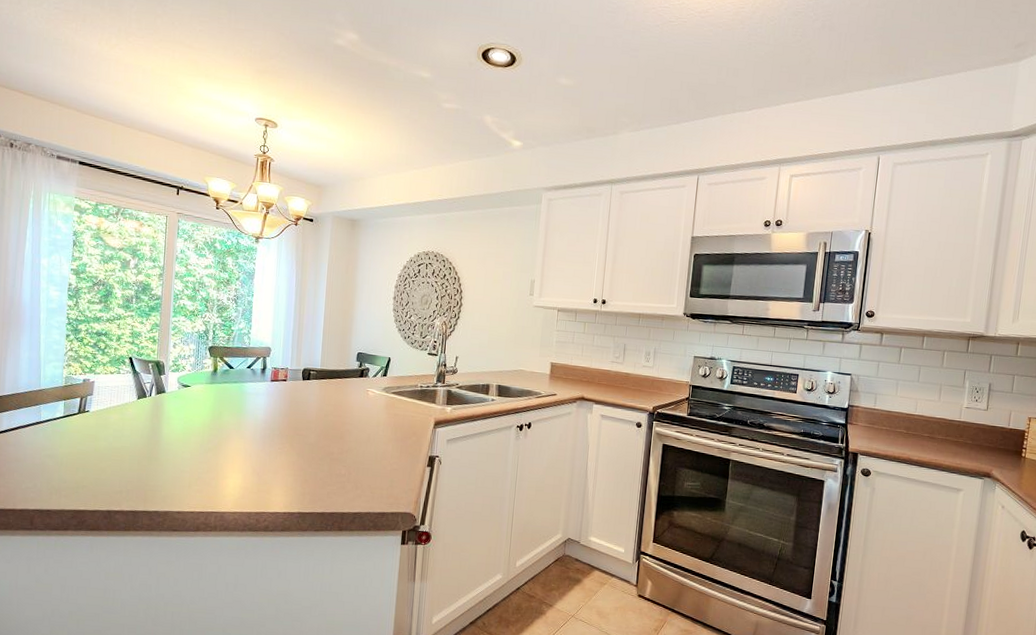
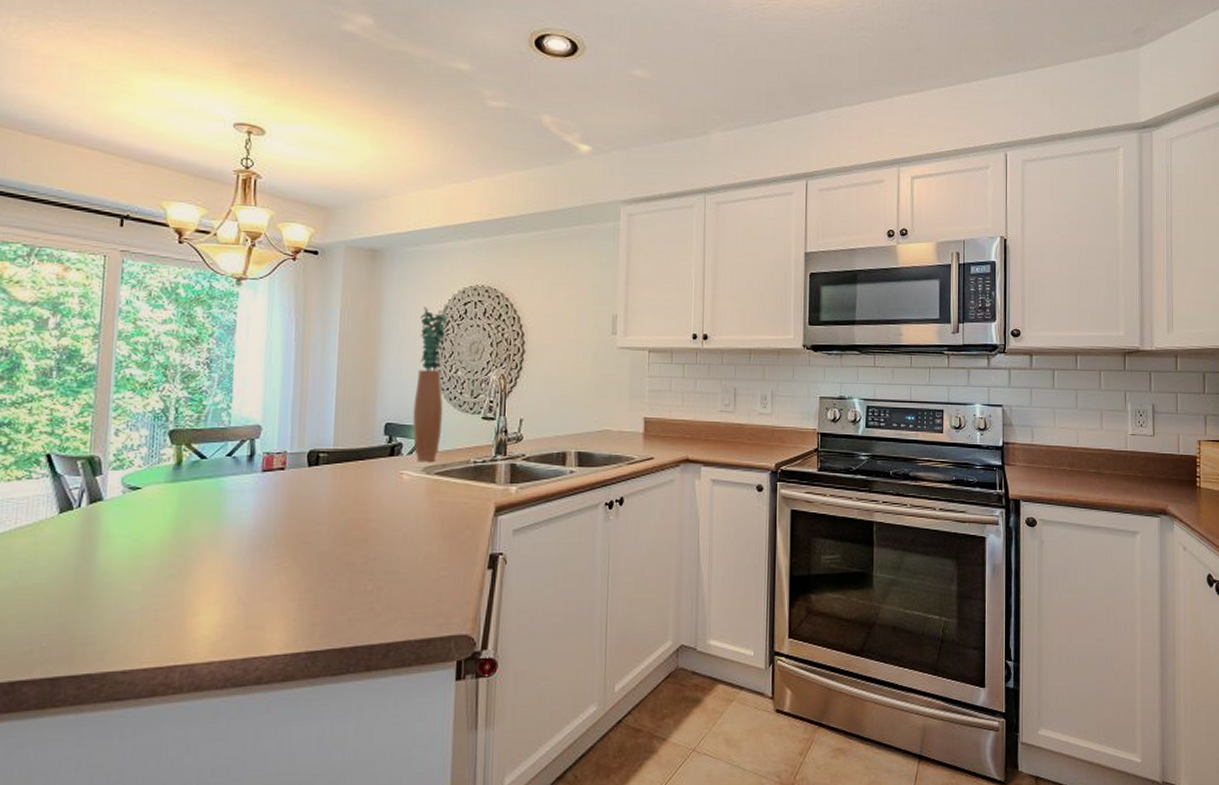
vase: none [377,266,406,384] -> present [412,307,449,463]

